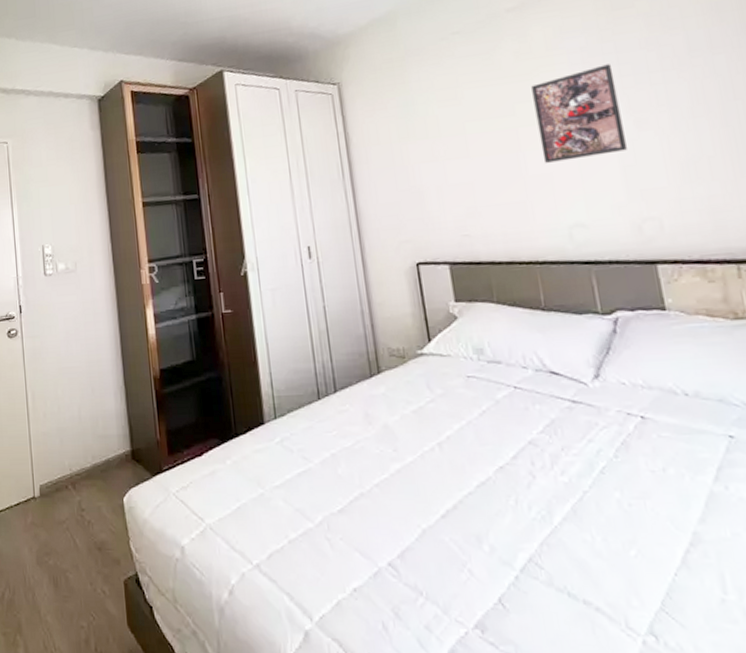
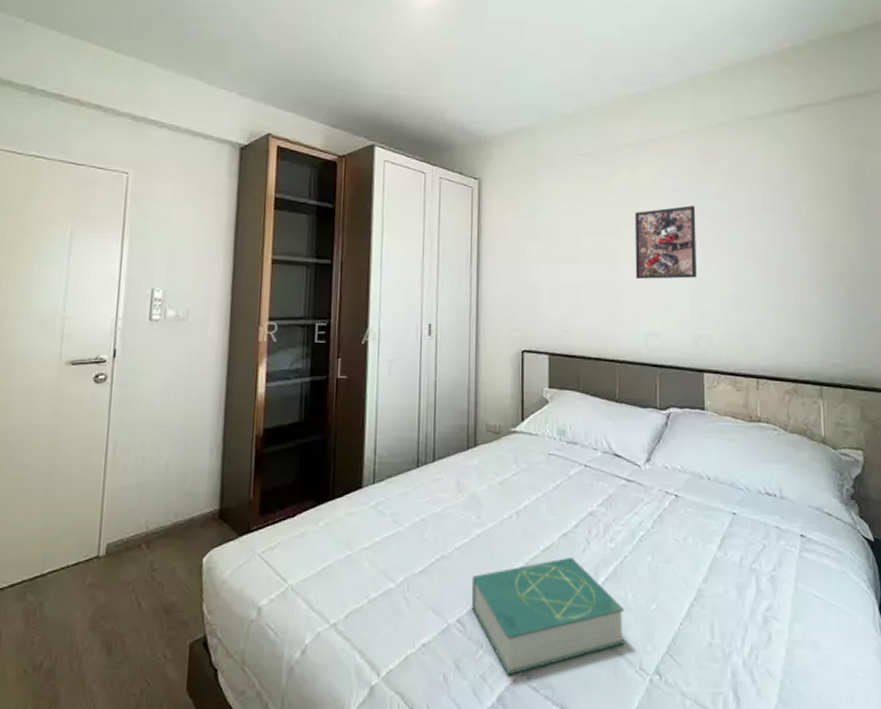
book: none [397,493,601,628] -> present [471,556,625,676]

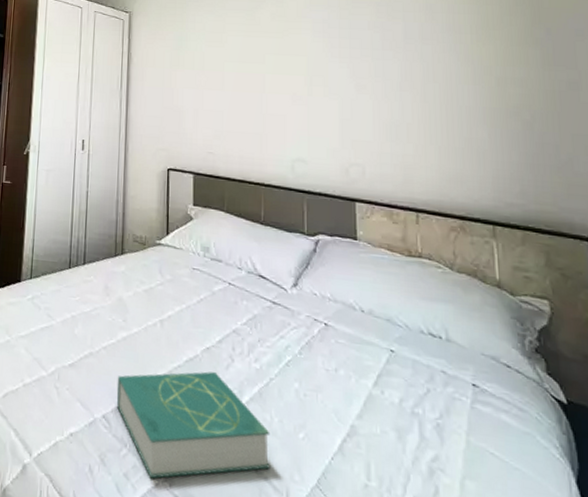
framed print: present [635,205,698,279] -> none [281,36,348,108]

